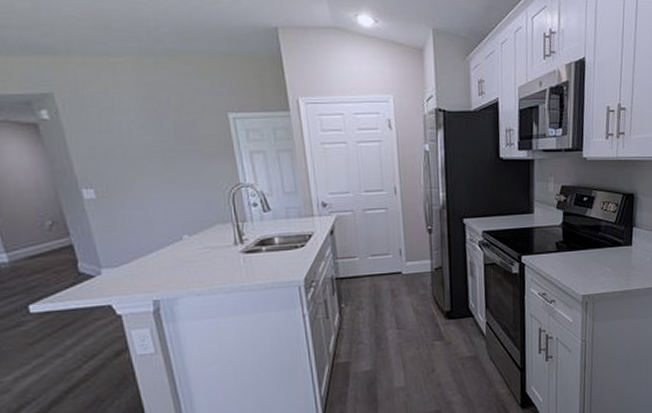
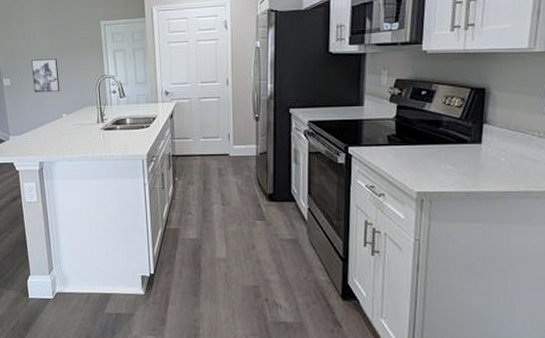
wall art: none [127,162,176,208] -> present [31,59,60,93]

